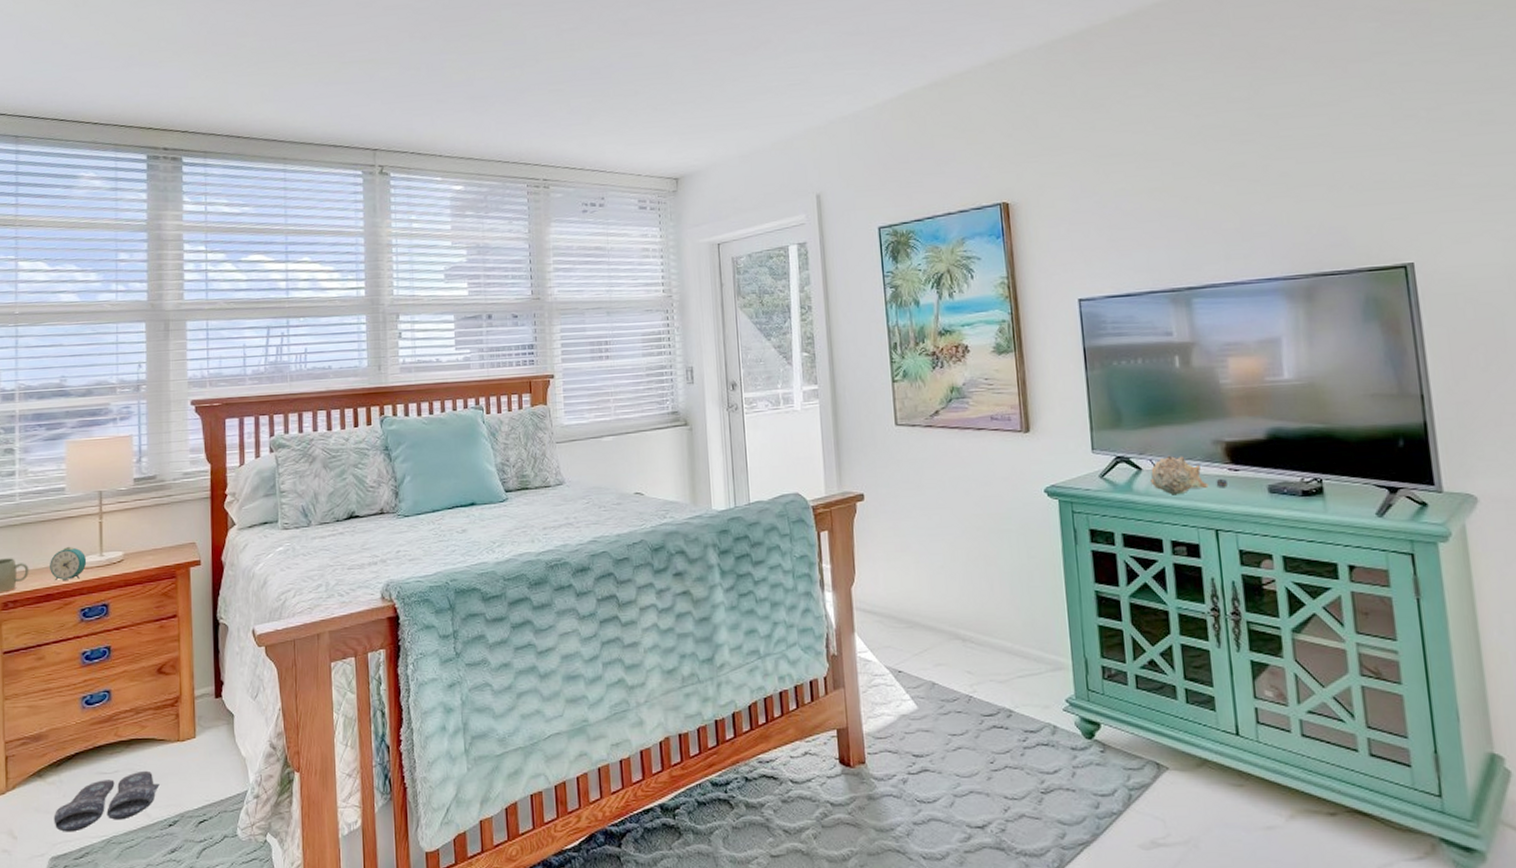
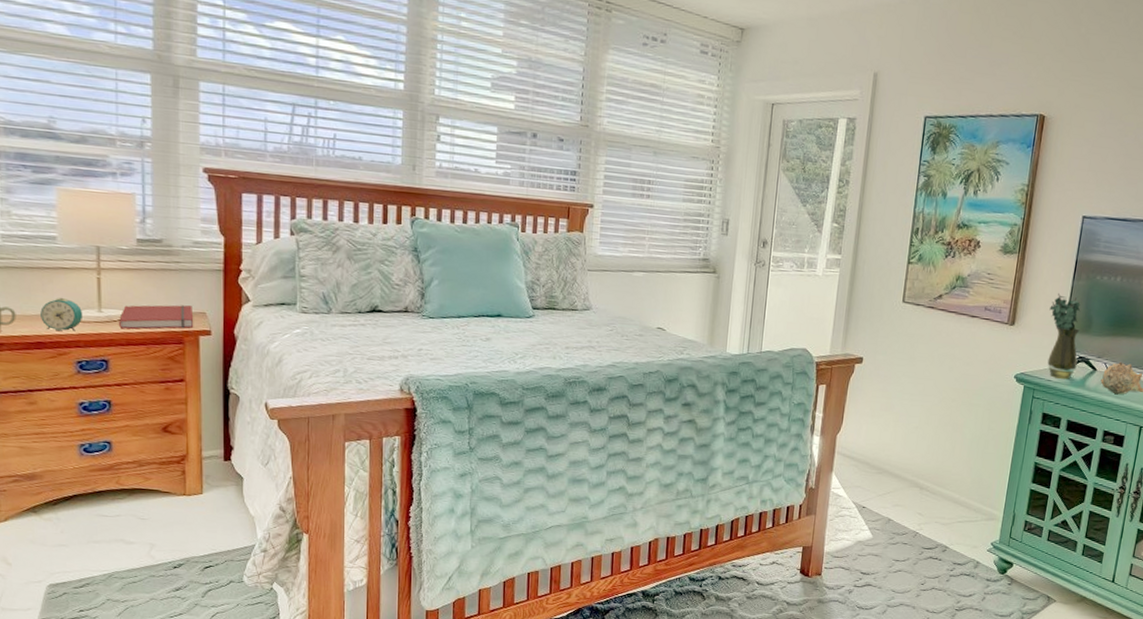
slippers: present [53,770,160,832] -> none [51,517,164,564]
book: none [118,538,185,570] -> present [119,305,194,330]
vase: none [1066,388,1117,487] -> present [1047,293,1081,380]

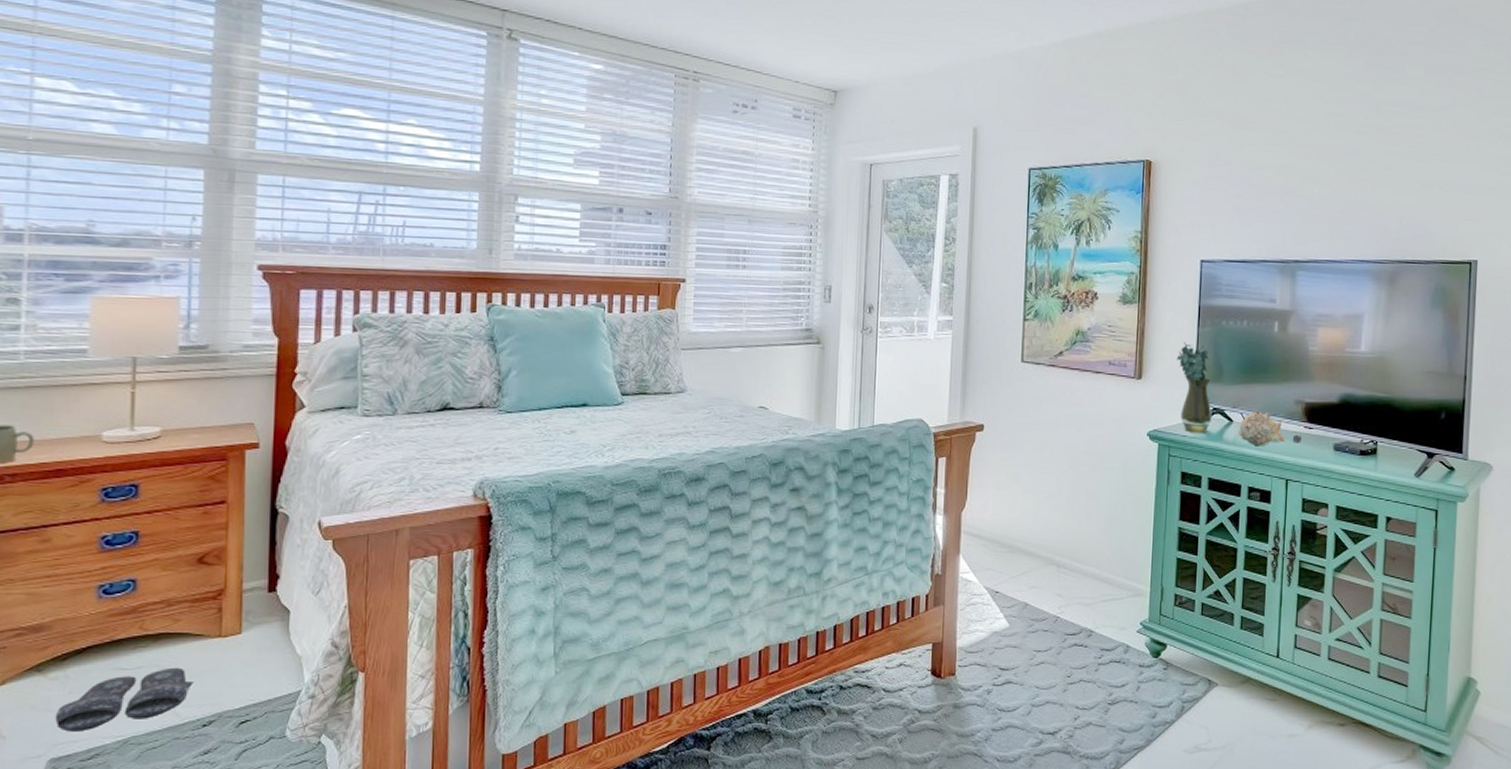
alarm clock: present [40,297,84,332] -> none [63,416,113,455]
slippers: none [51,517,164,564] -> present [55,667,193,732]
book: present [119,305,194,330] -> none [154,416,240,448]

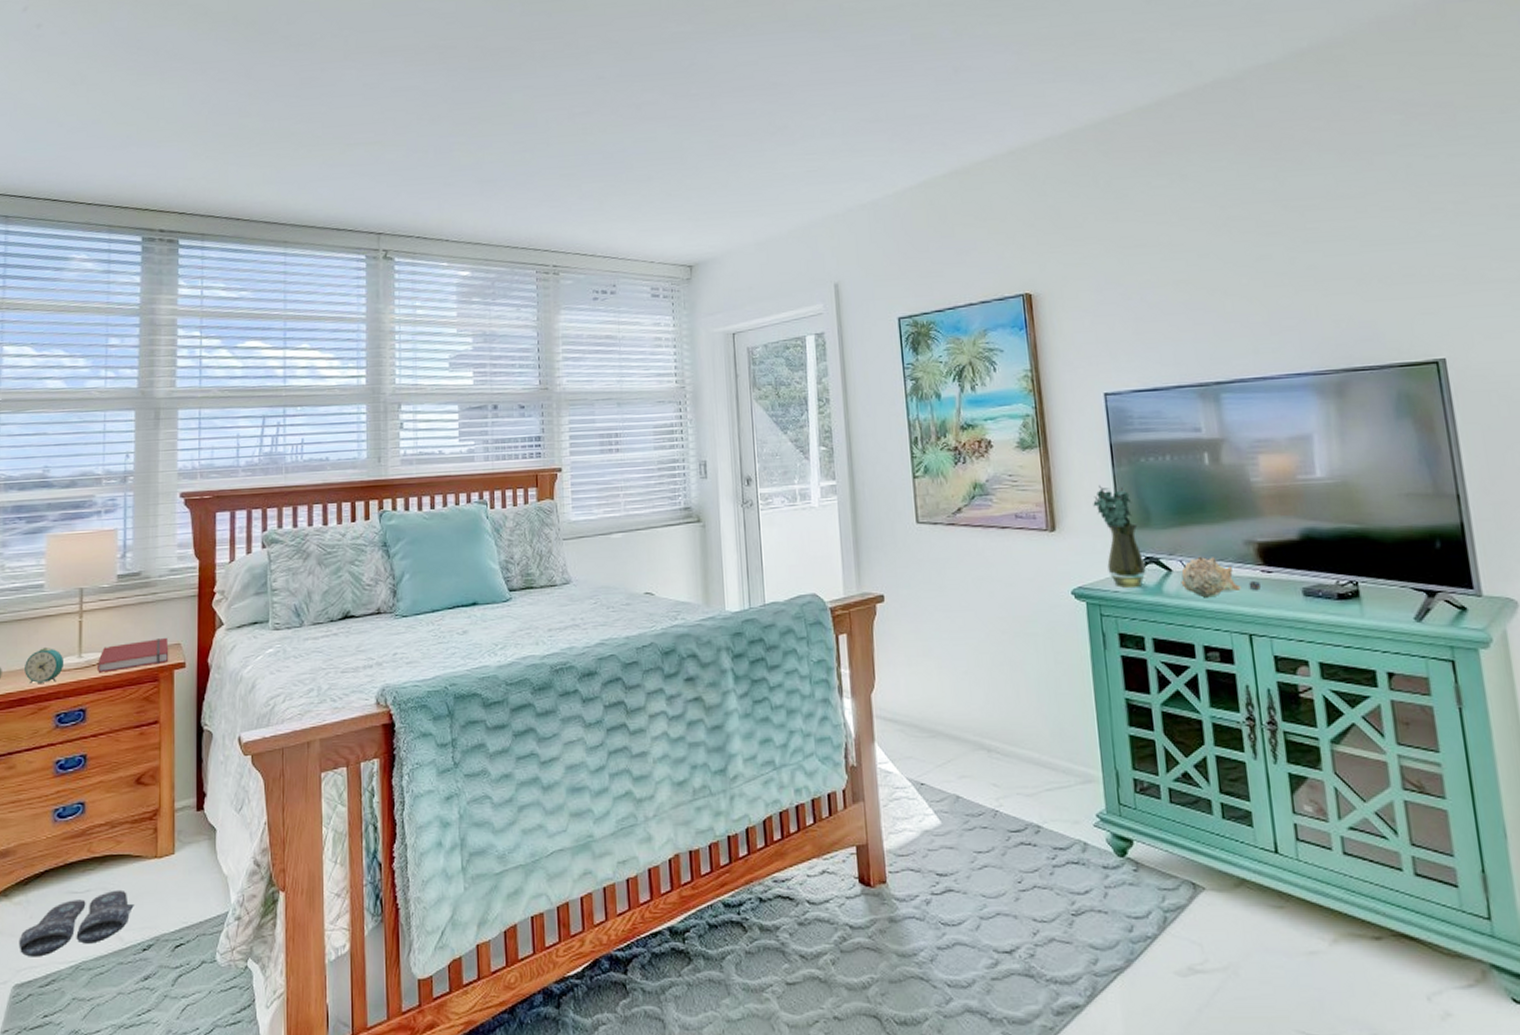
alarm clock: none [63,416,113,455] -> present [25,646,65,685]
book: none [154,416,240,448] -> present [98,638,169,673]

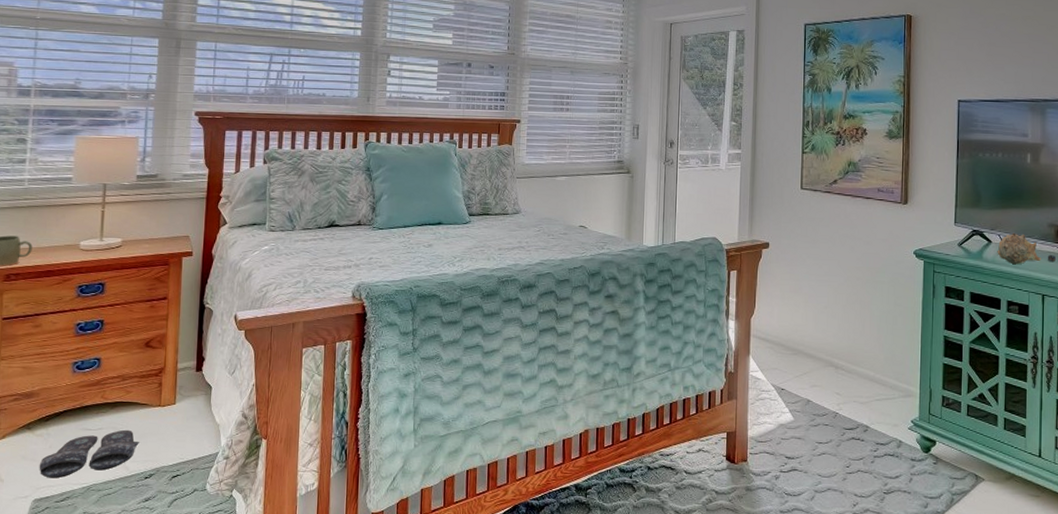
alarm clock: present [25,646,65,685] -> none [52,229,88,260]
book: present [98,638,169,673] -> none [116,230,179,255]
vase: present [1093,485,1146,589] -> none [939,172,972,253]

